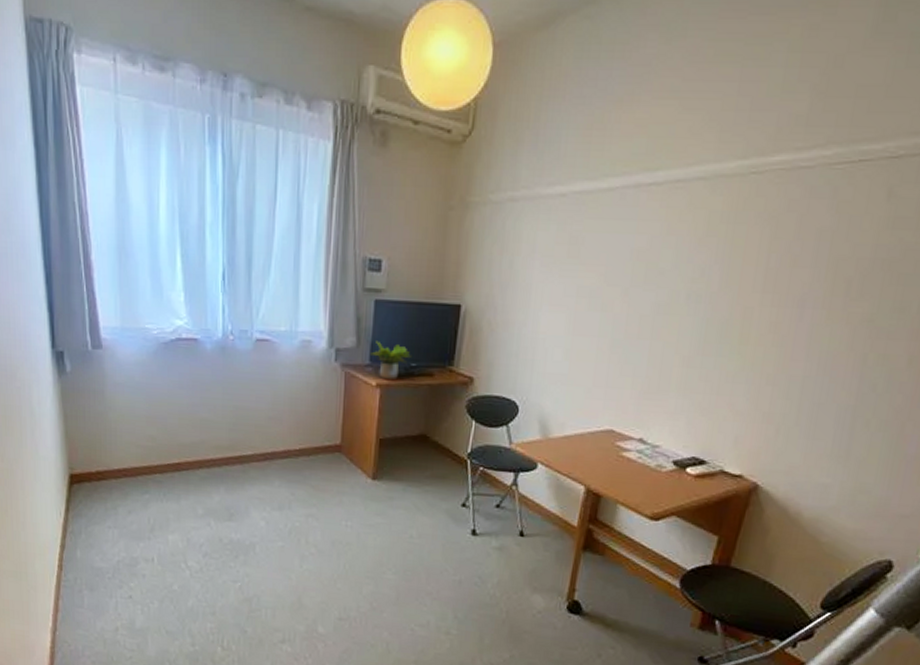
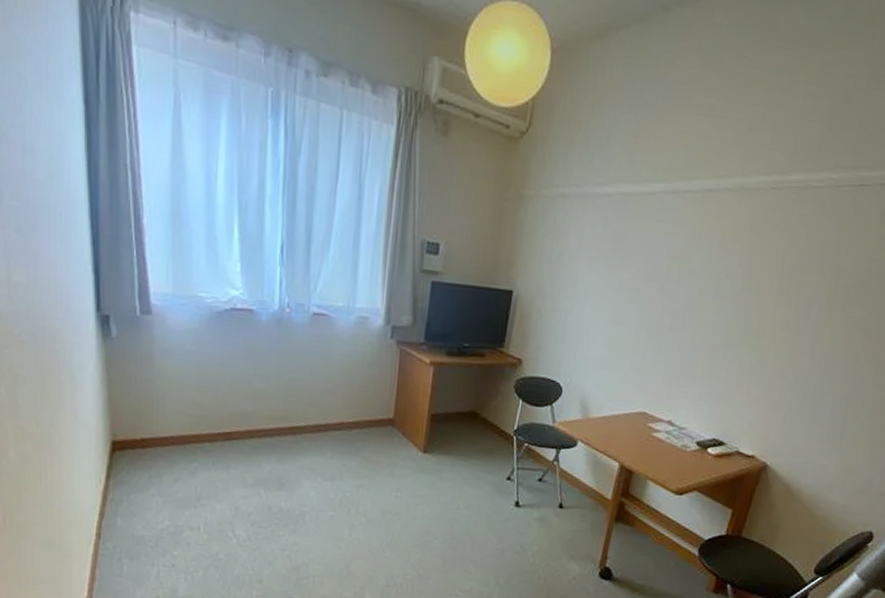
potted plant: present [369,340,413,381] -> none [424,320,466,359]

